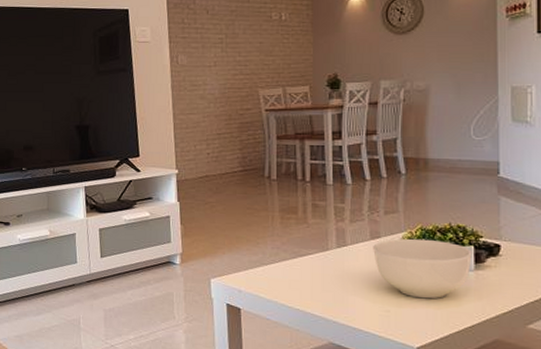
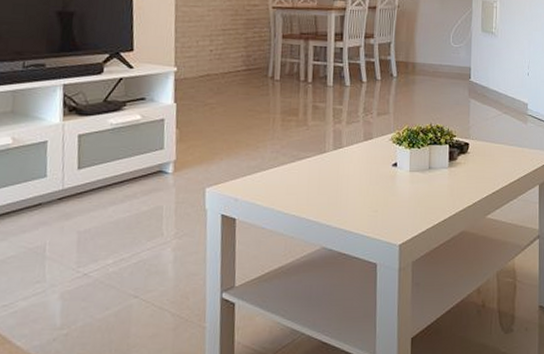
bowl: present [373,238,472,299] -> none [366,139,447,197]

